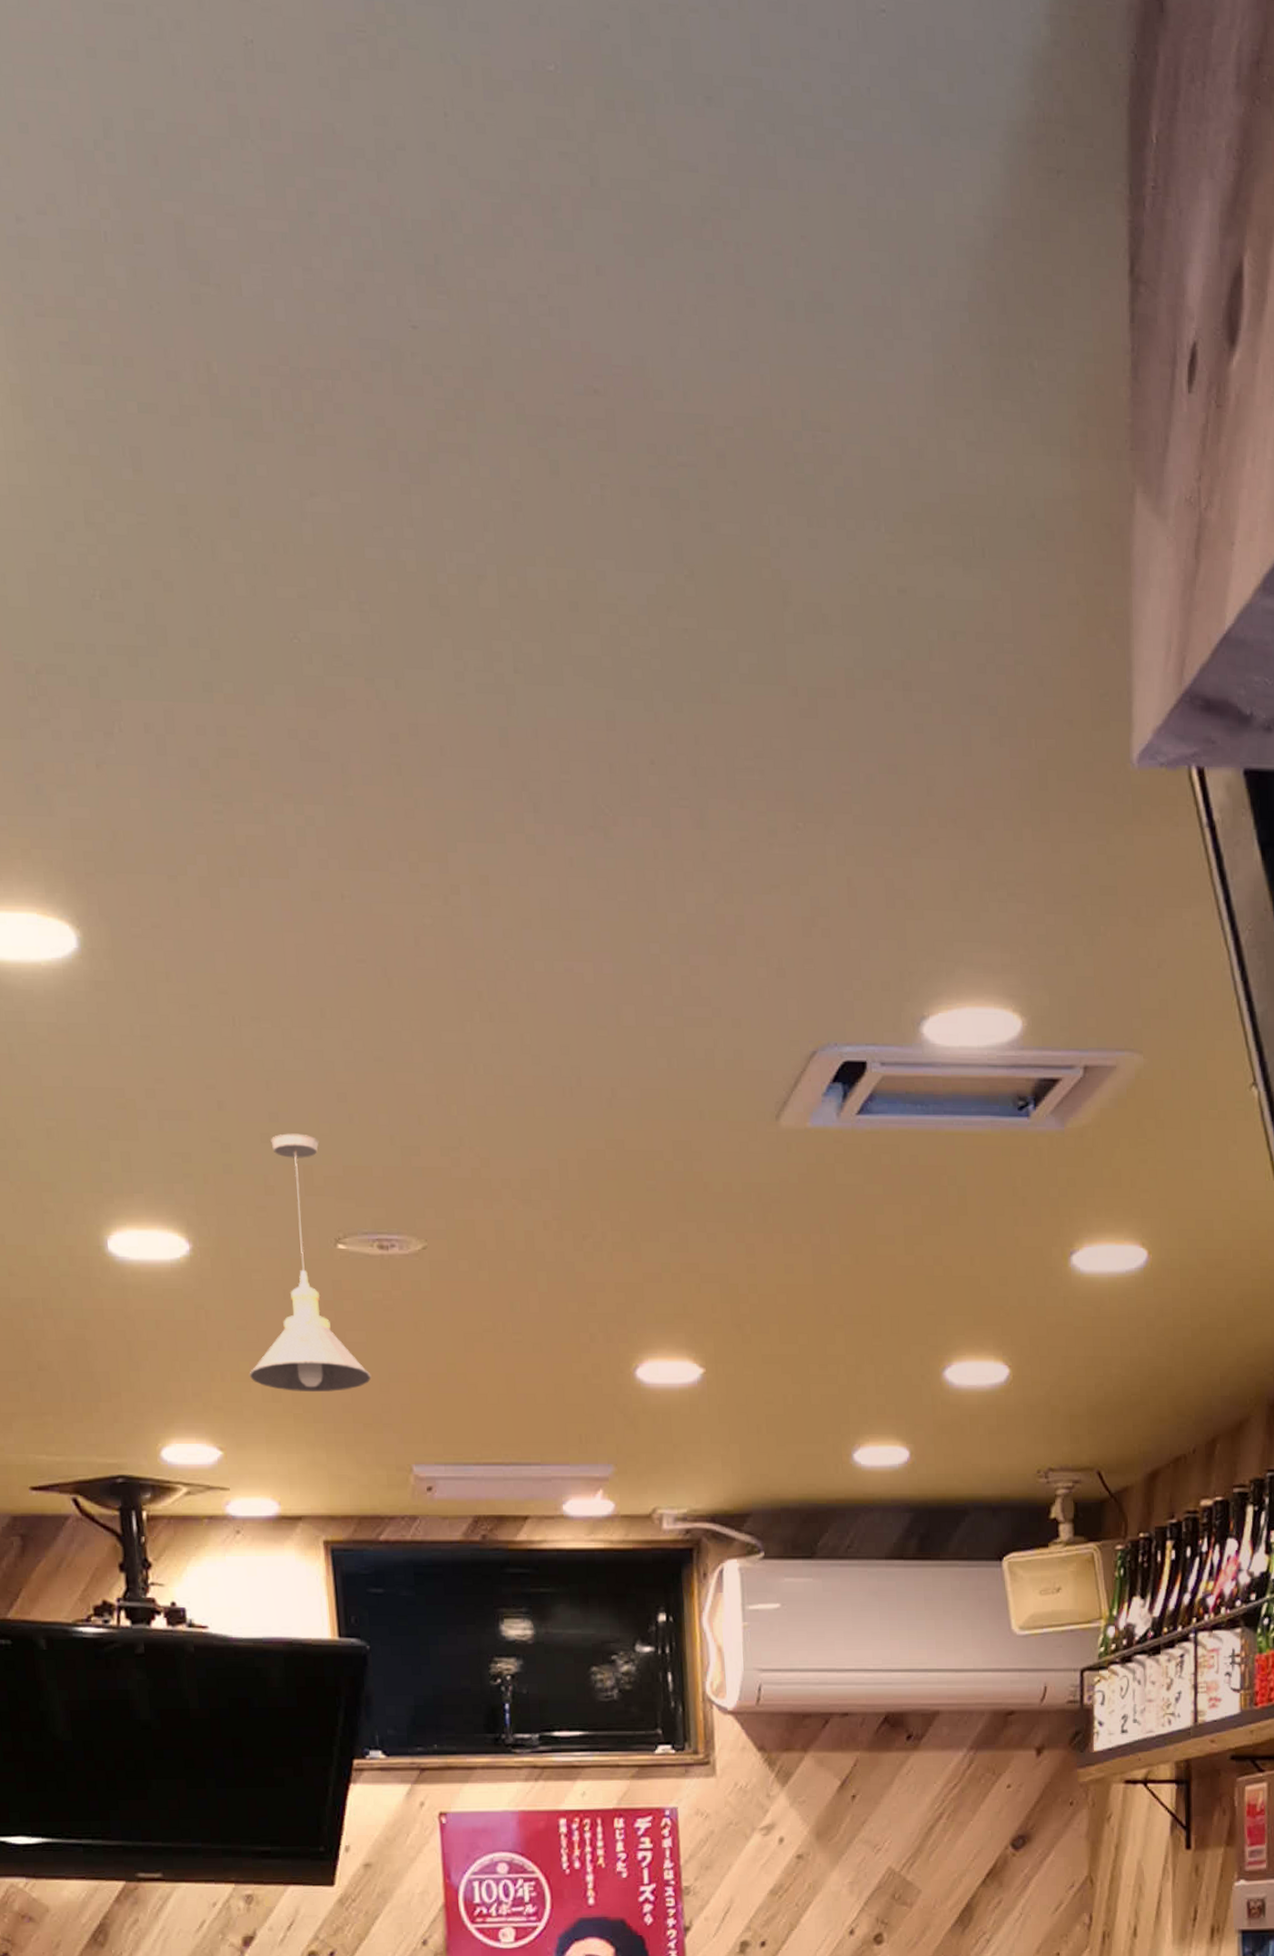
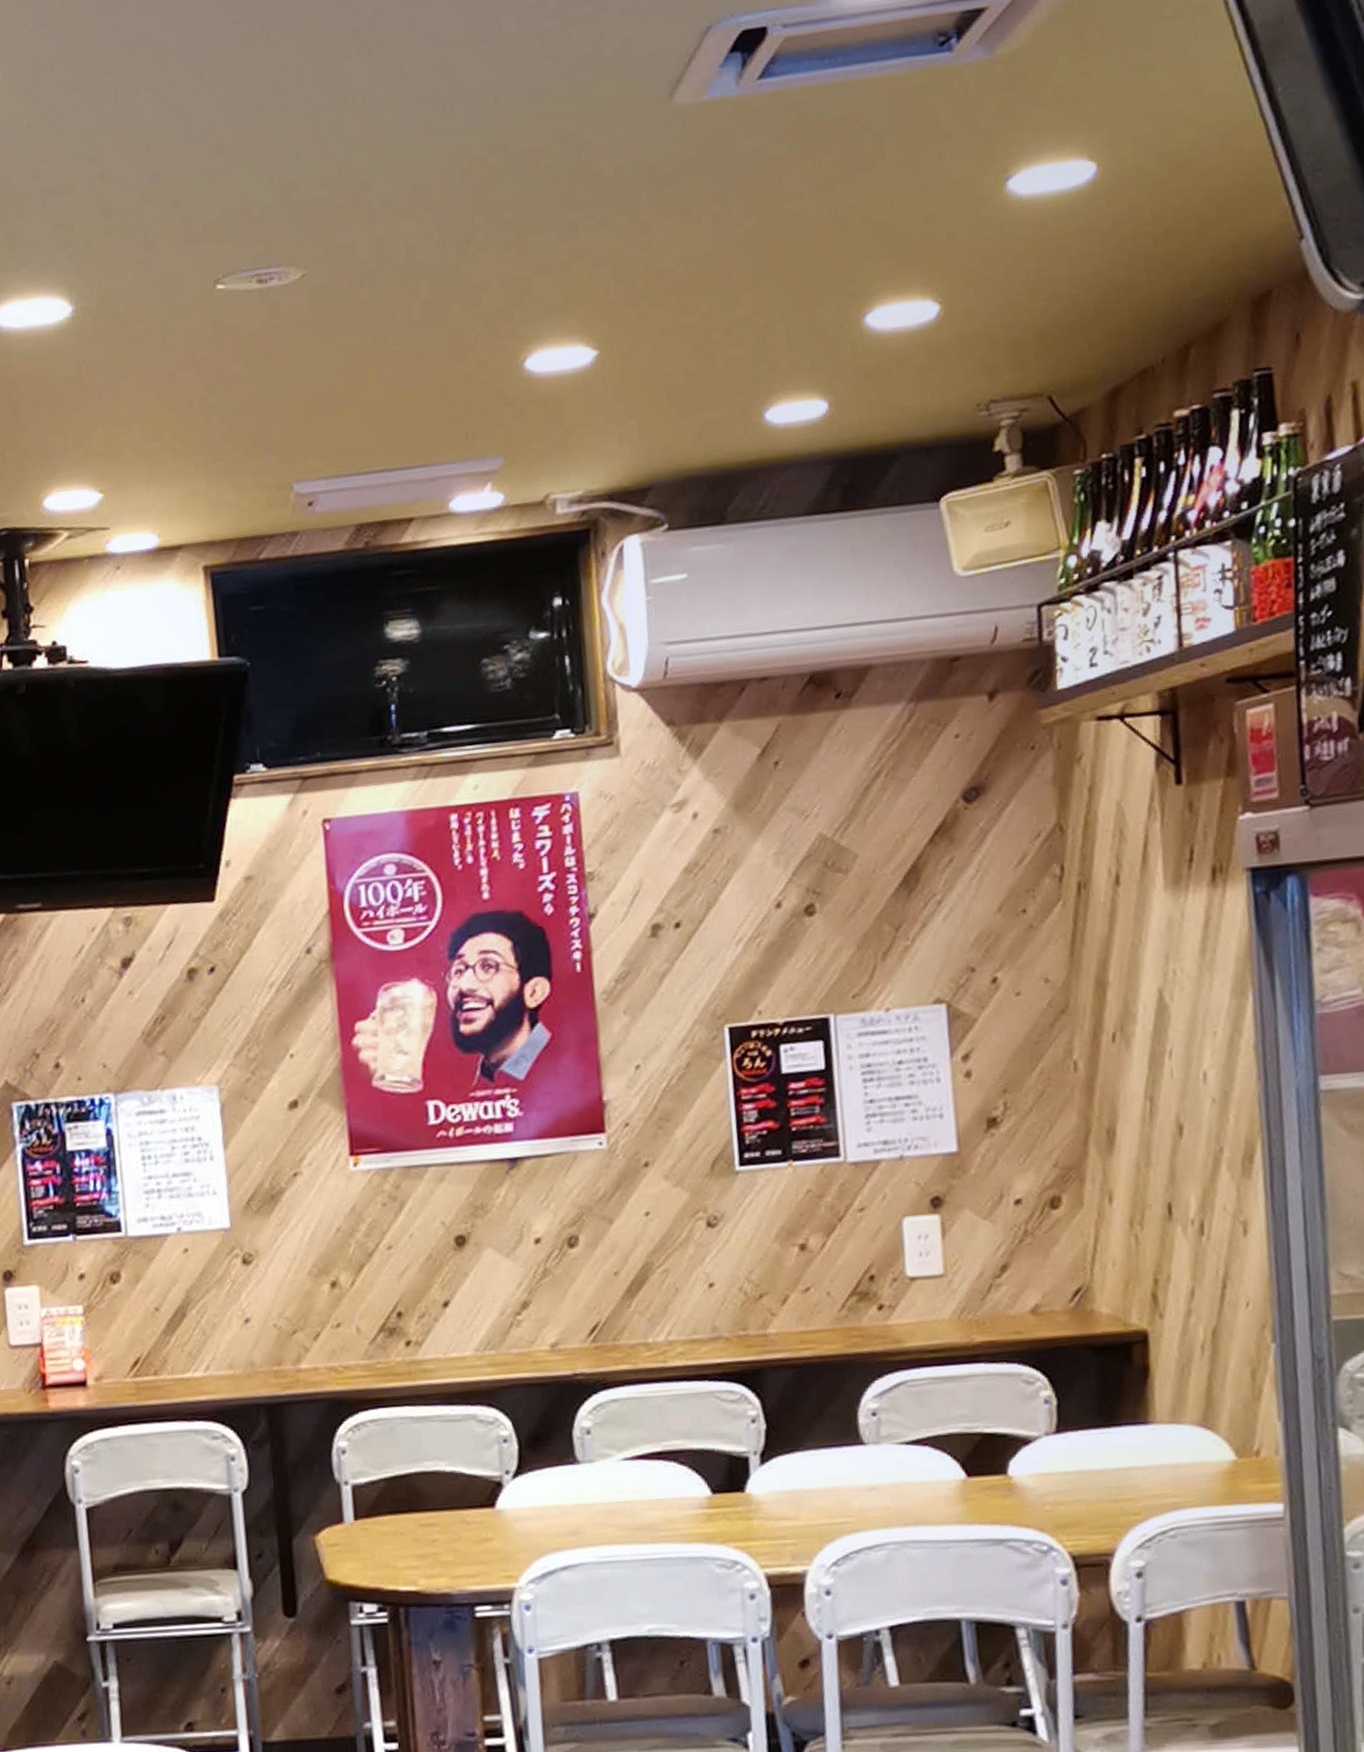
pendant light: present [249,1133,372,1392] -> none [129,188,251,429]

